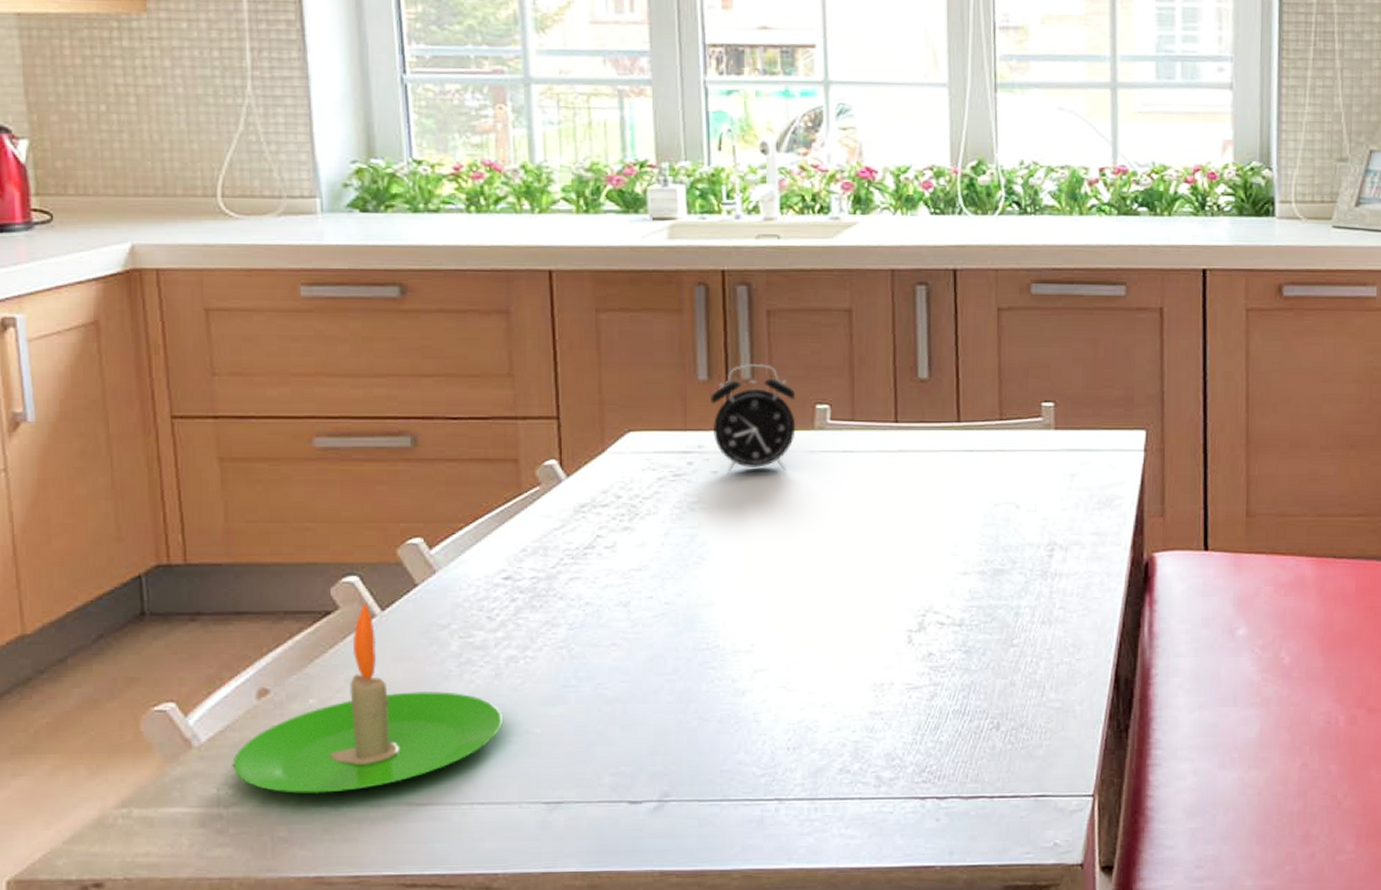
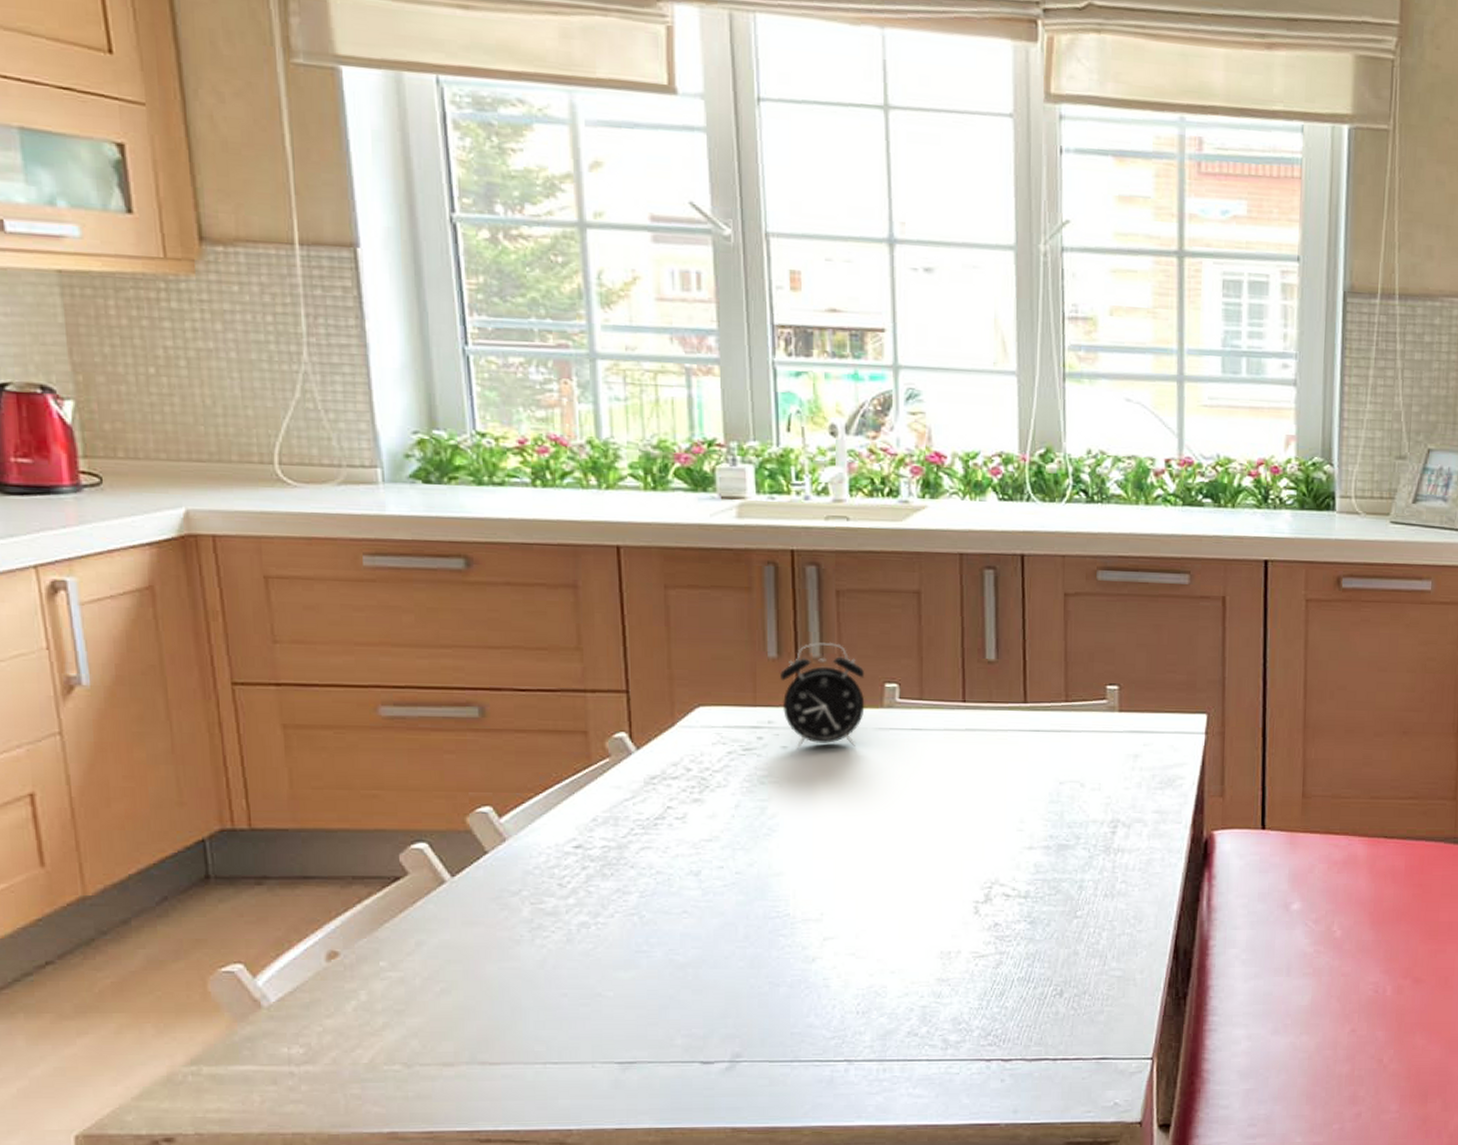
candle: present [232,604,504,794] -> none [303,870,576,1054]

